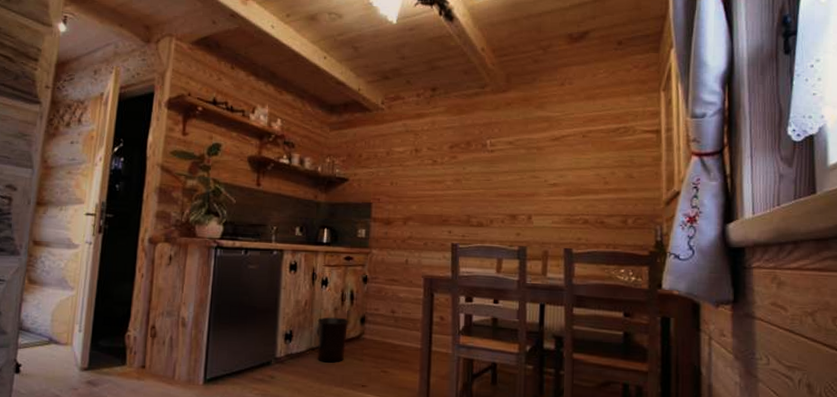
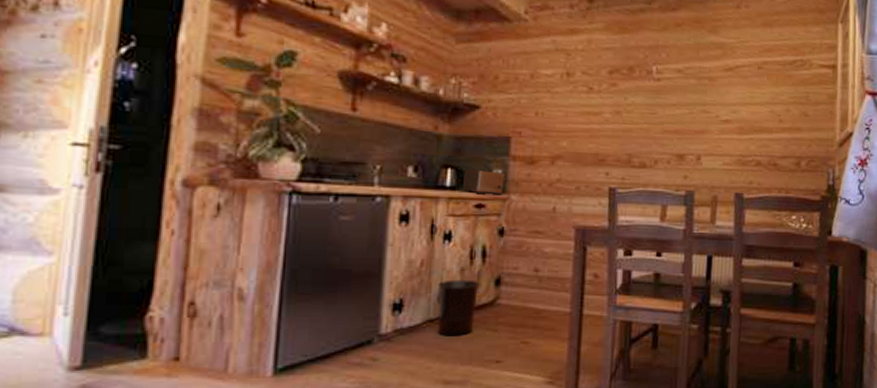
toaster: none [335,228,368,250] -> present [461,168,506,195]

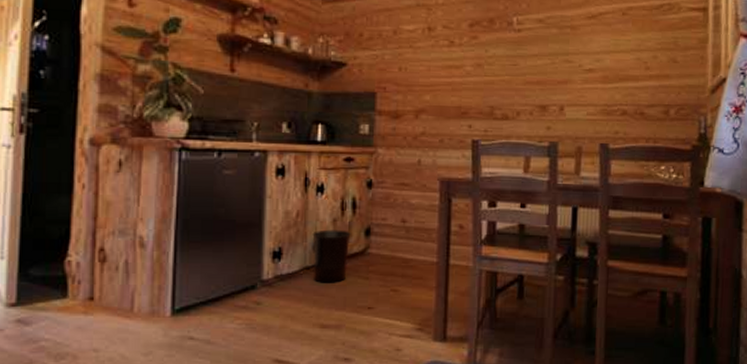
toaster: present [461,168,506,195] -> none [332,123,372,149]

